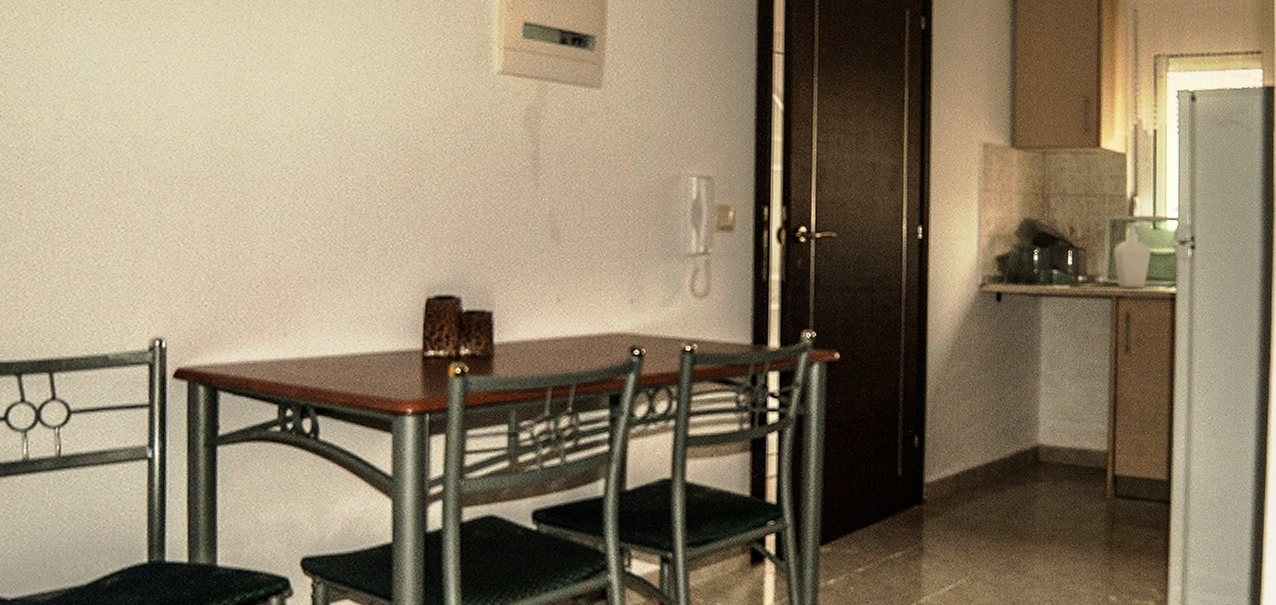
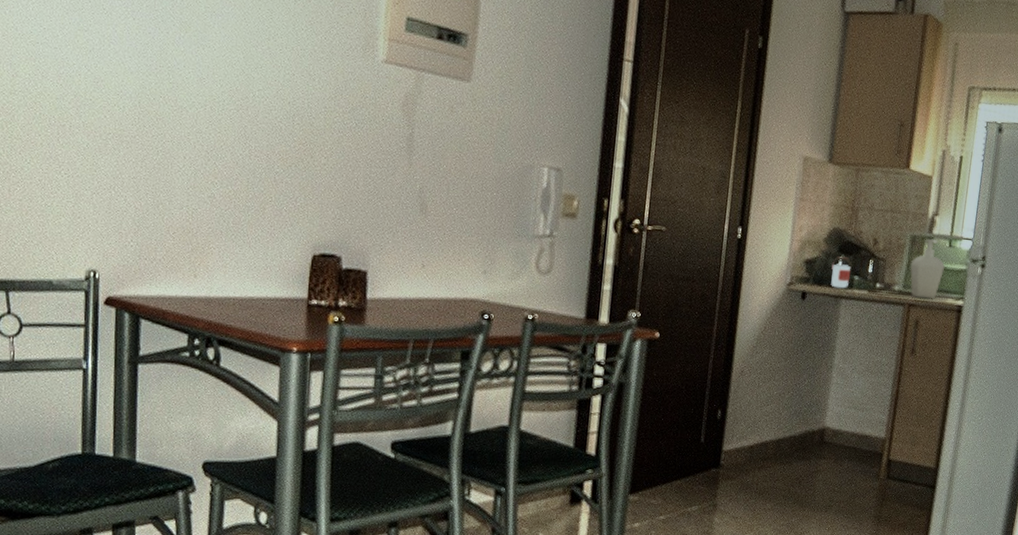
jar: none [1027,250,1049,285] -> present [831,256,852,289]

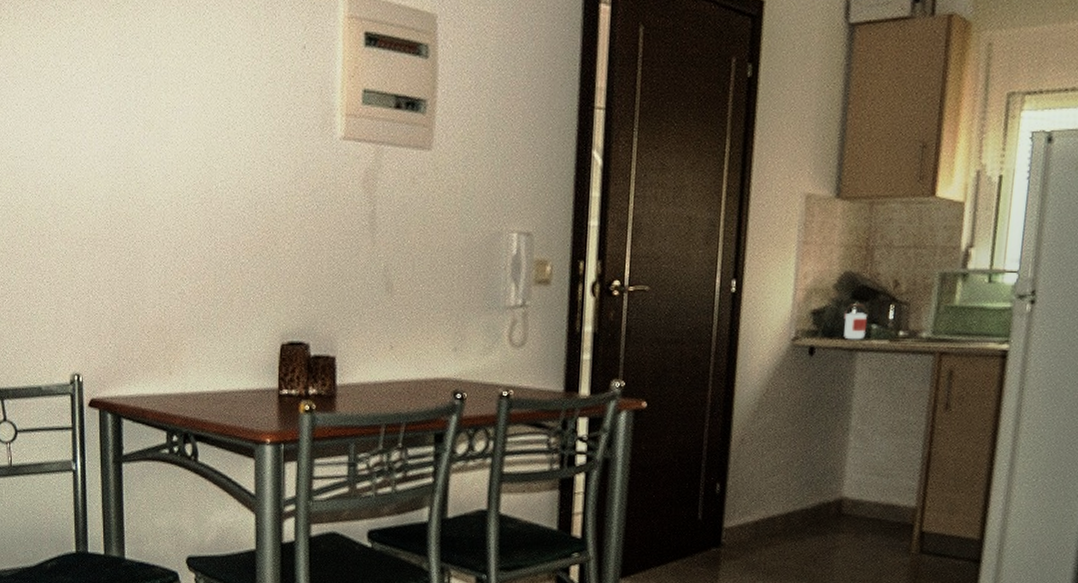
soap bottle: present [910,238,946,299] -> none [940,274,985,345]

